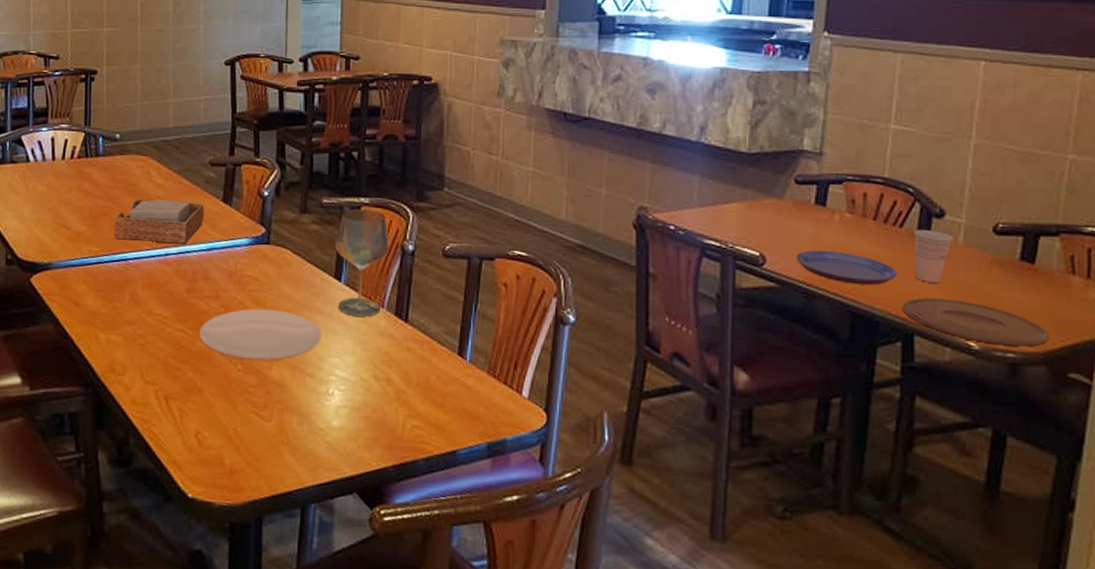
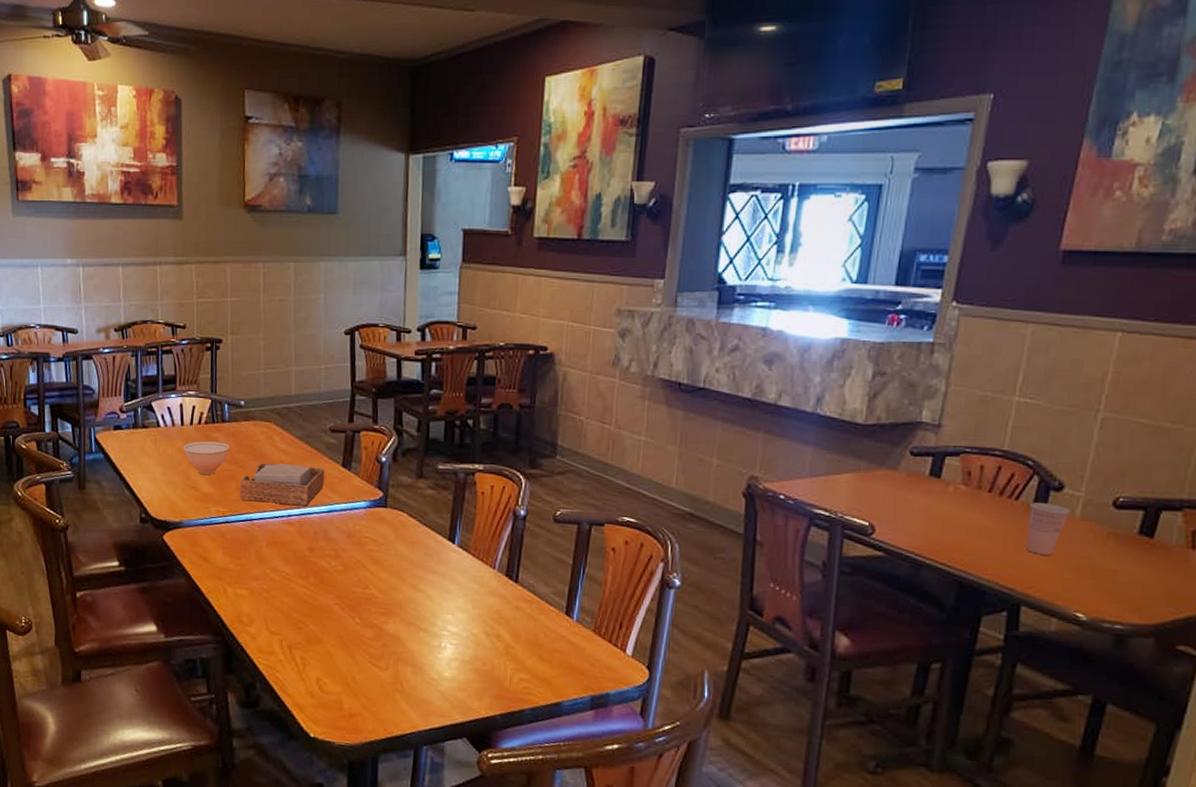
bowl: none [54,176,104,213] -> present [183,441,230,476]
plate: present [199,308,321,361] -> none [320,567,435,616]
wine glass: present [335,209,390,317] -> none [449,475,503,577]
plate: present [796,250,897,286] -> none [906,521,1009,557]
plate: present [902,297,1049,347] -> none [1011,569,1161,619]

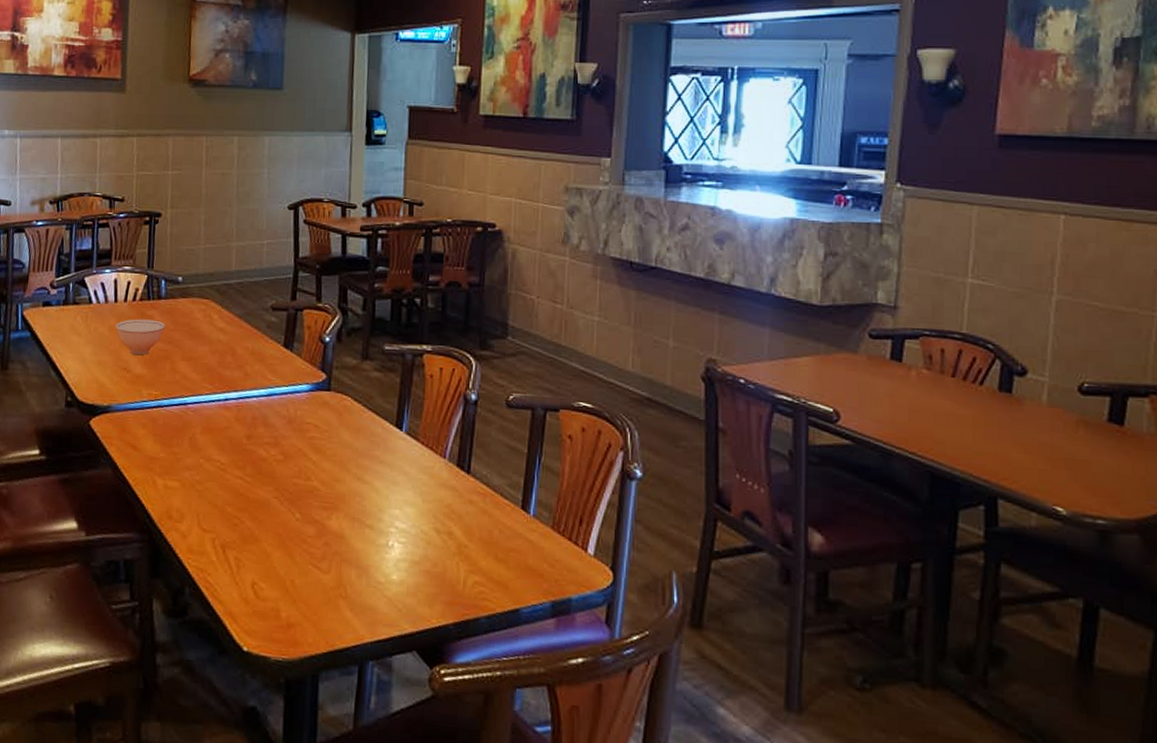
napkin holder: present [239,463,325,506] -> none [173,342,266,390]
cup: present [1026,502,1070,555] -> none [994,388,1036,444]

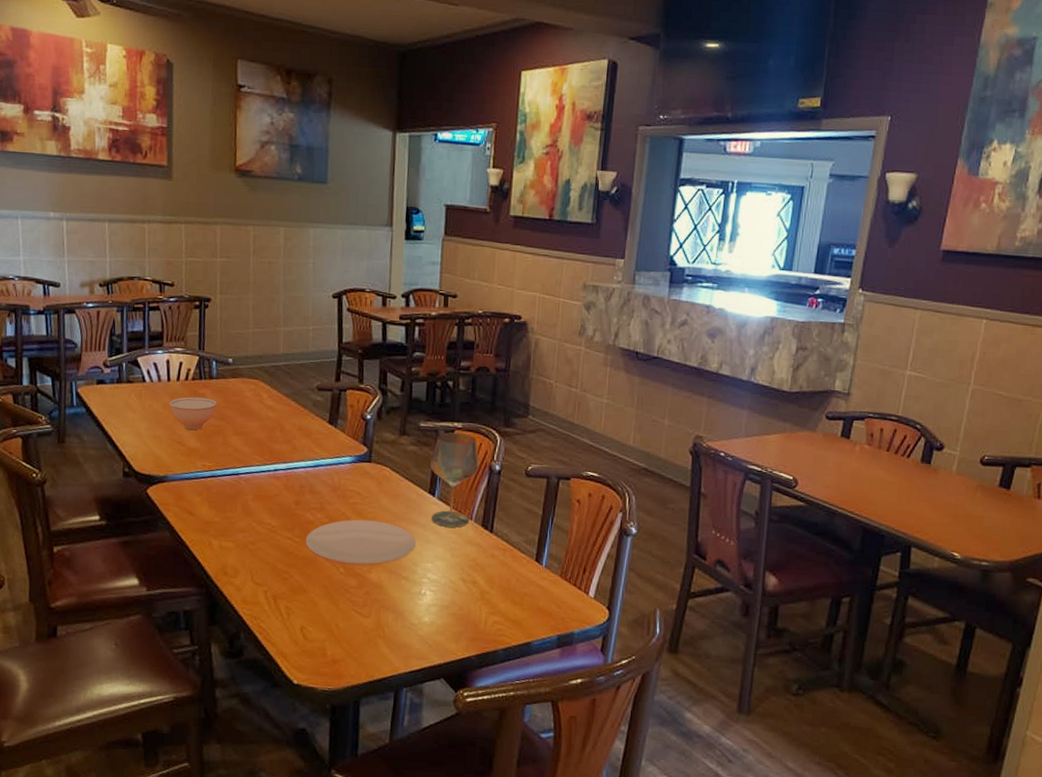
plate: none [257,456,382,511] -> present [305,519,416,565]
wine glass: none [397,356,453,467] -> present [430,432,480,528]

